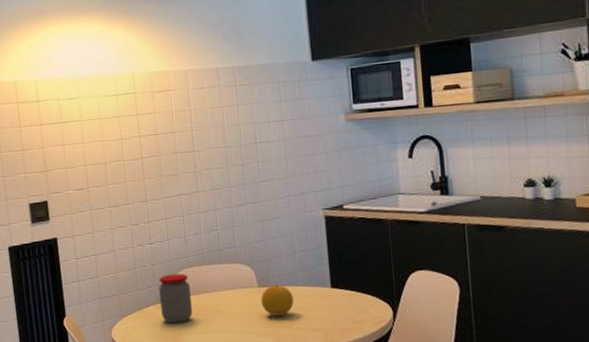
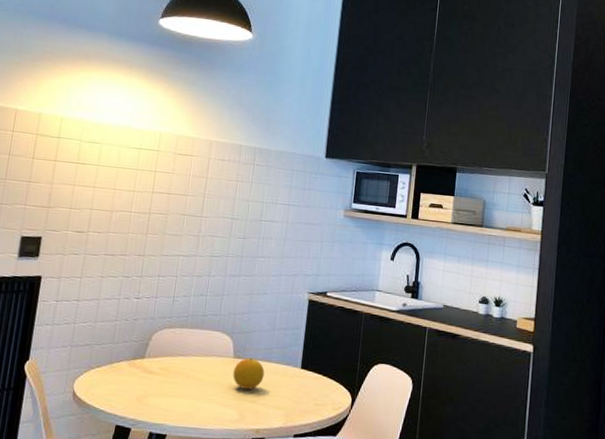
jar: present [159,273,193,324] -> none [131,332,167,384]

